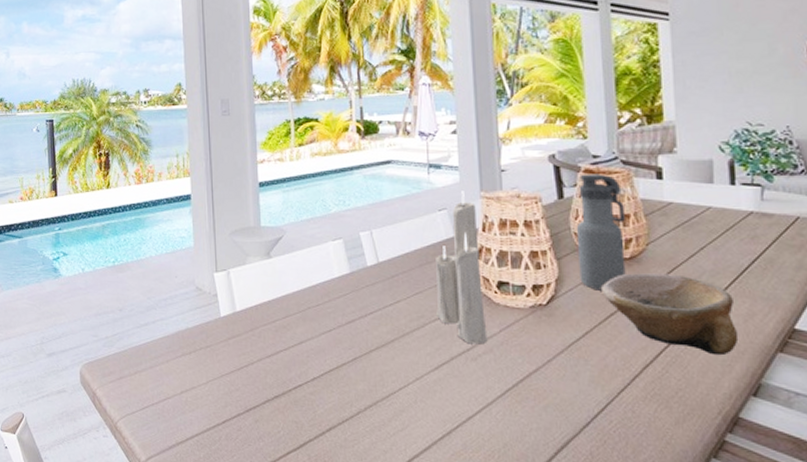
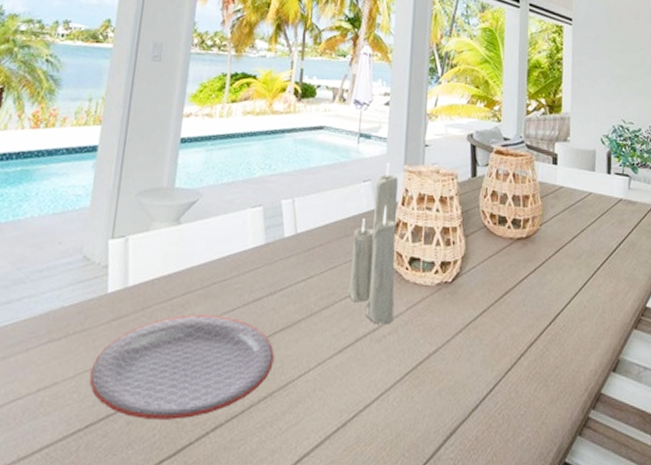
plate: none [219,334,374,421] -> present [89,314,274,420]
water bottle: present [576,174,626,291] -> none [483,154,525,269]
bowl: present [602,273,737,356] -> none [500,252,604,333]

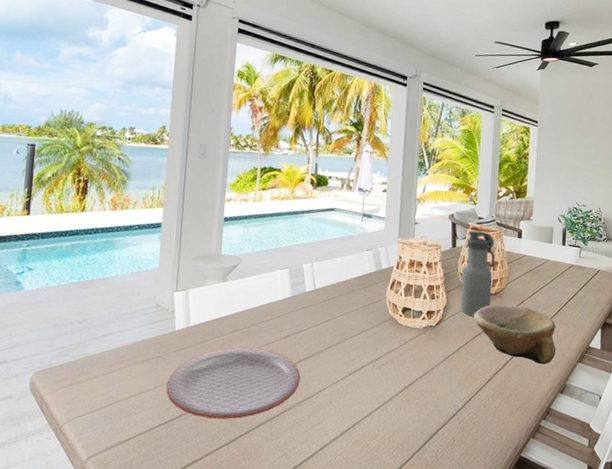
candle: present [346,163,398,324] -> none [354,236,394,356]
water bottle: none [483,154,525,269] -> present [460,230,495,317]
bowl: none [500,252,604,333] -> present [474,304,556,365]

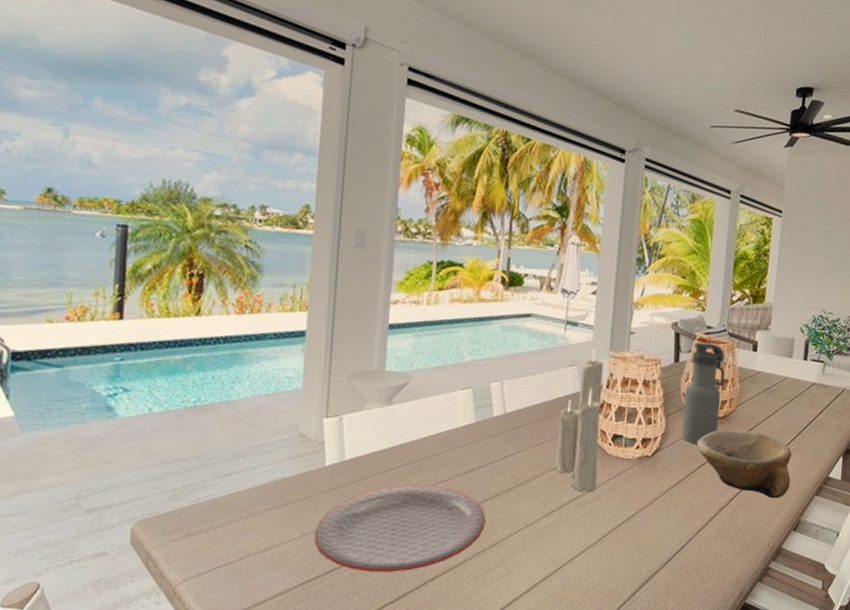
candle: none [354,236,394,356] -> present [552,349,604,492]

